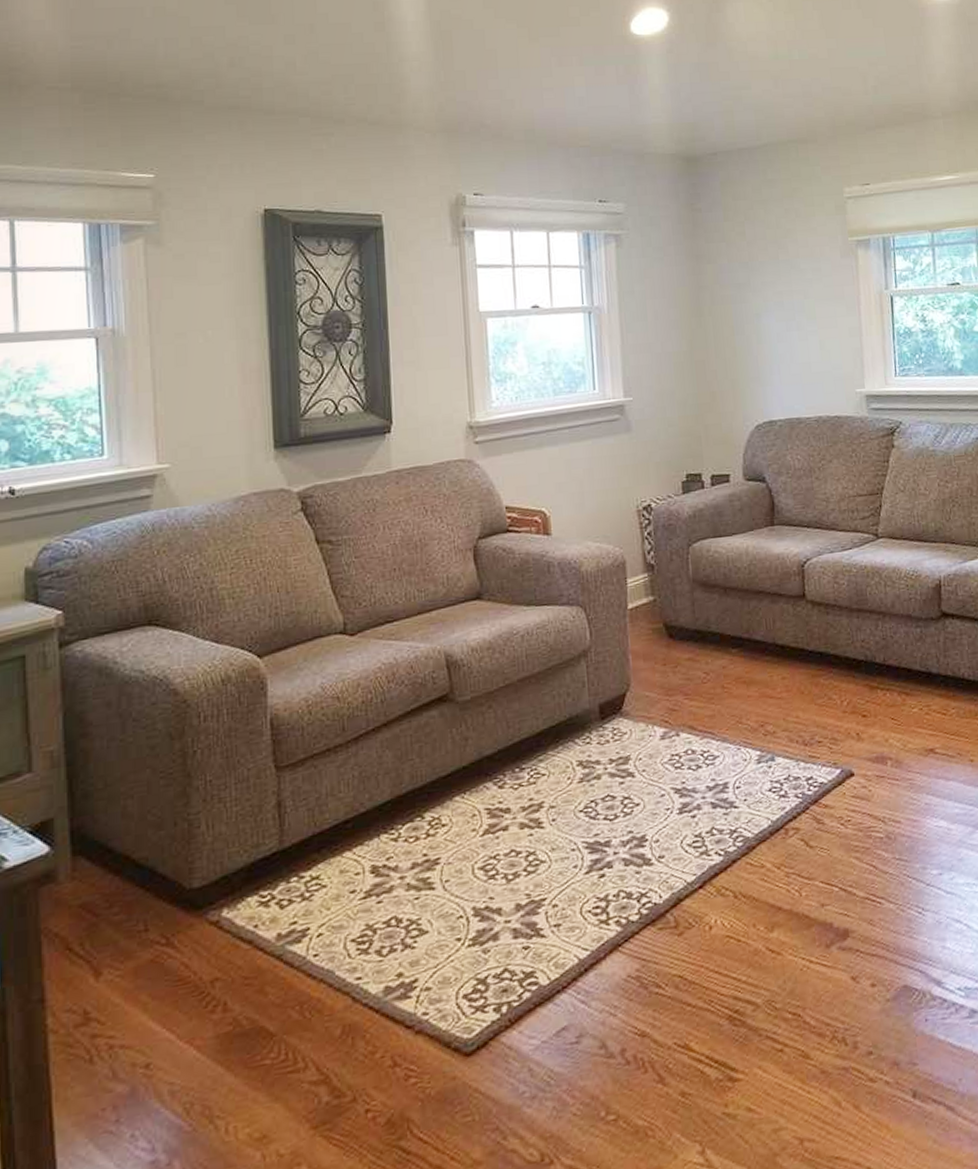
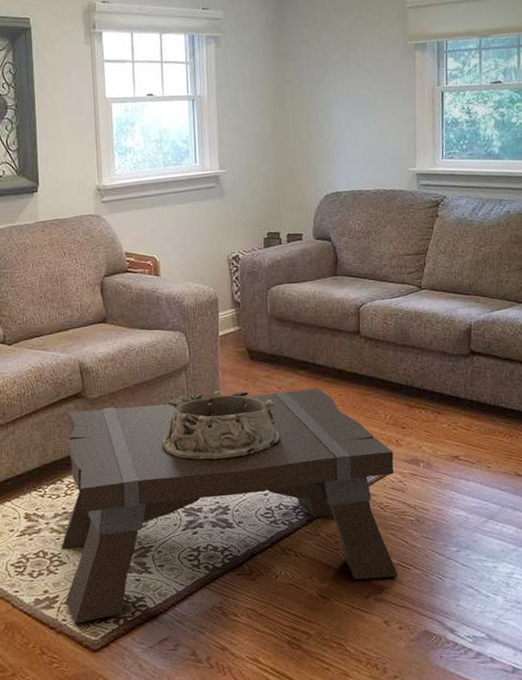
coffee table: none [421,670,868,1018] -> present [61,387,399,624]
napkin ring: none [556,679,711,776] -> present [162,390,281,460]

